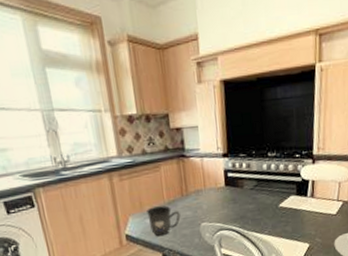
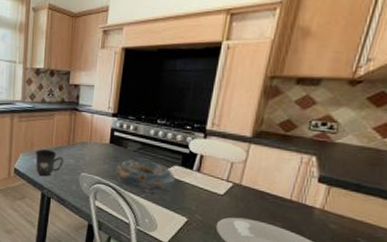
decorative bowl: none [235,197,294,228] -> present [115,160,176,192]

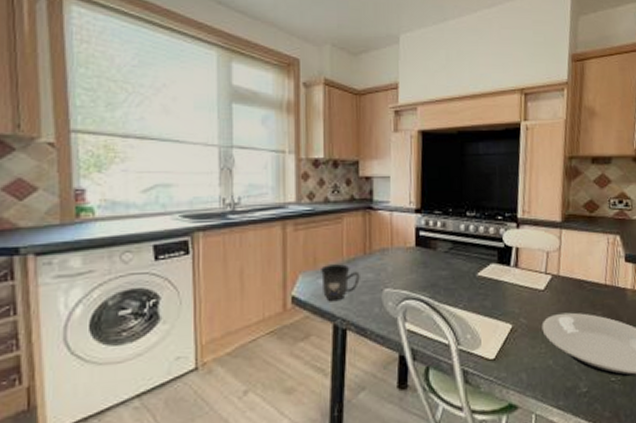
decorative bowl: present [115,160,176,192] -> none [426,262,495,300]

